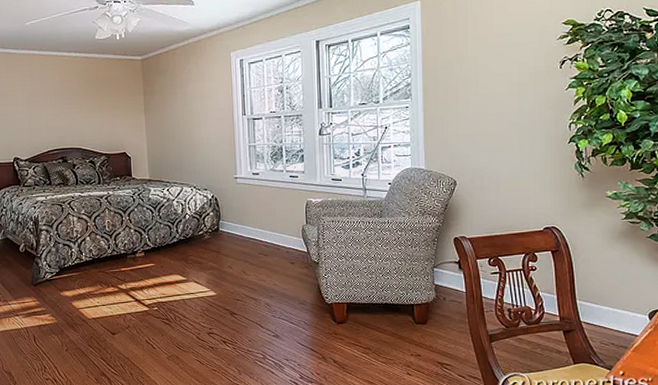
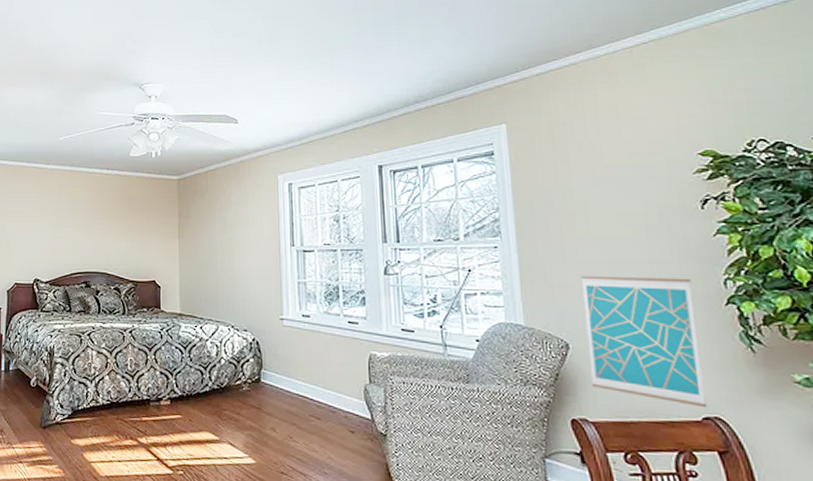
wall art: none [469,124,548,221] -> present [580,275,708,408]

